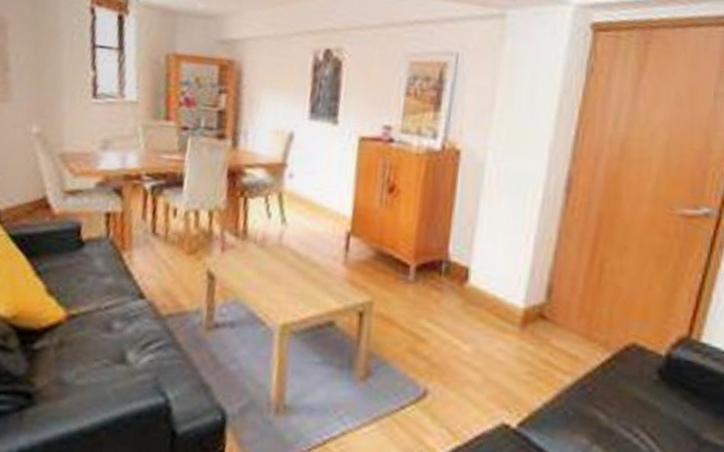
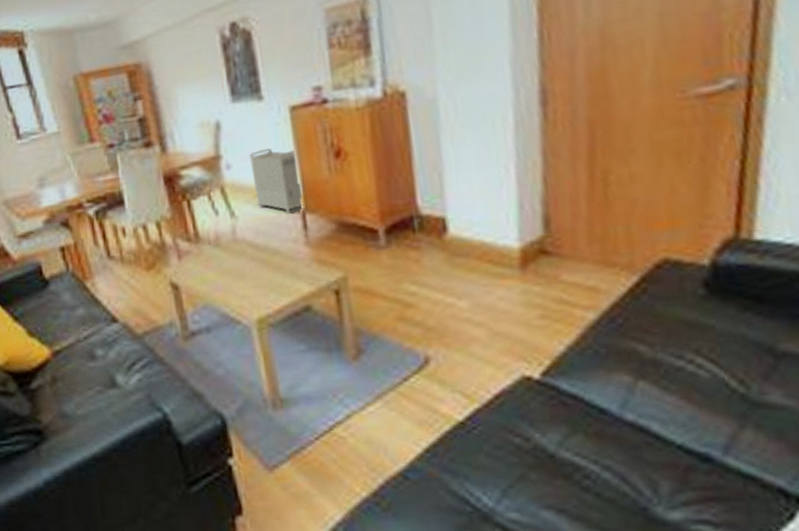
storage bin: none [309,168,355,233] -> present [250,148,304,214]

